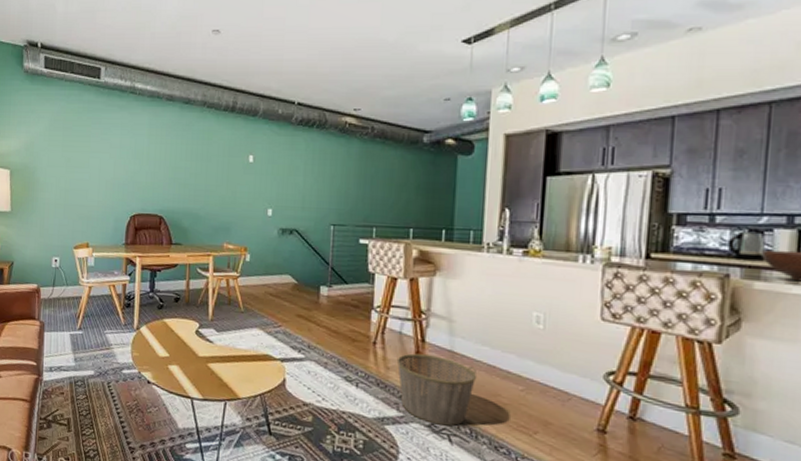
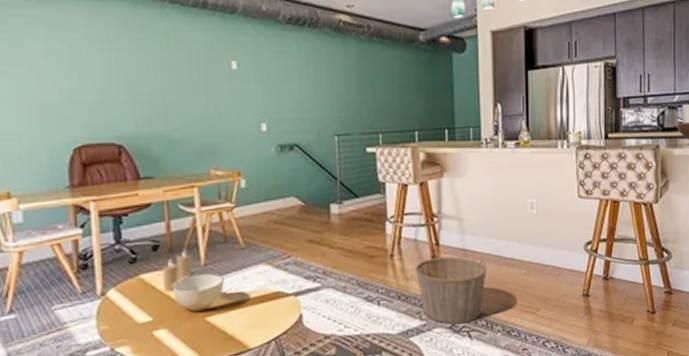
candle: none [179,305,203,337] -> present [162,249,193,293]
bowl: none [186,327,225,358] -> present [173,273,224,312]

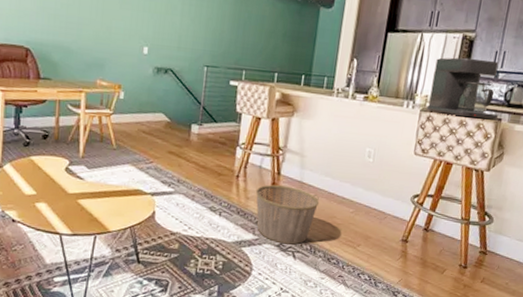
candle: present [162,249,193,293] -> none [47,142,74,175]
bowl: present [173,273,224,312] -> none [55,164,96,194]
coffee maker: none [582,85,656,150] -> present [426,57,499,120]

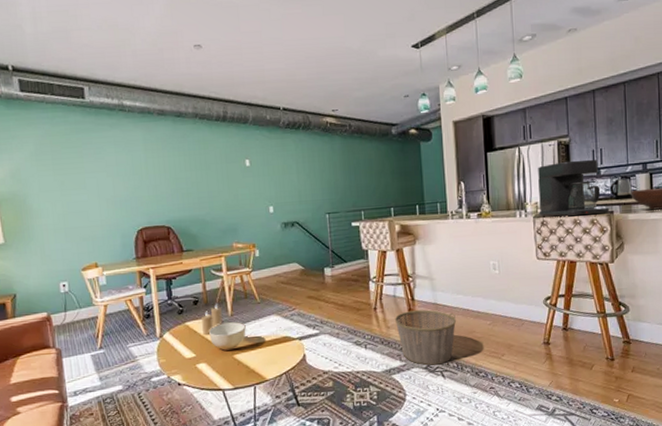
candle: none [47,142,74,175] -> present [201,304,223,336]
bowl: none [55,164,96,194] -> present [209,322,246,351]

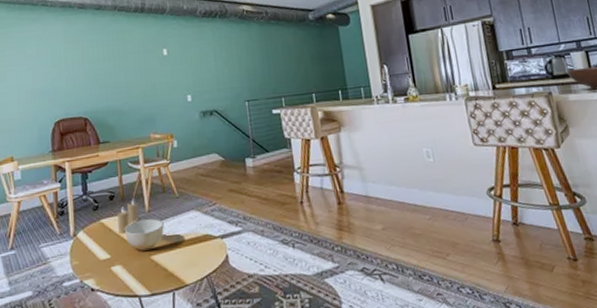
basket: present [394,309,457,366] -> none [323,203,392,268]
coffee maker: present [538,159,610,217] -> none [463,38,548,99]

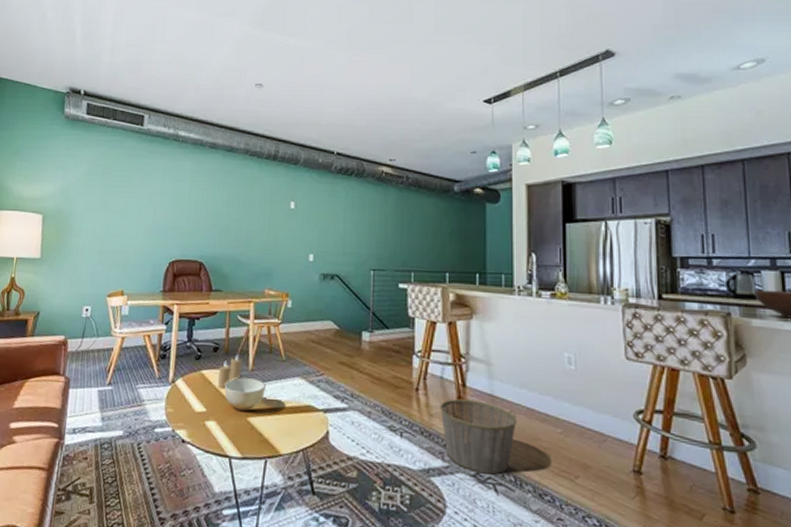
basket: none [323,203,392,268] -> present [439,399,518,475]

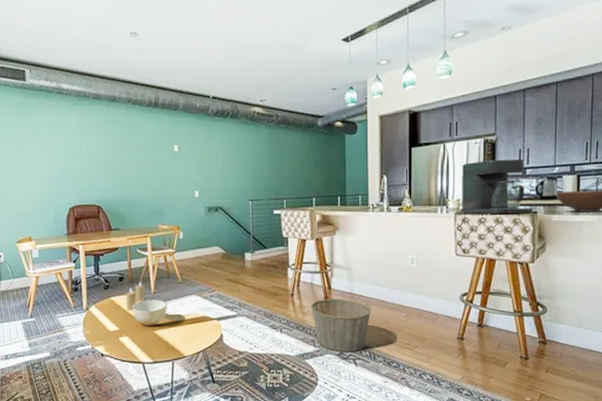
coffee maker: none [629,244,726,315] -> present [460,158,534,215]

